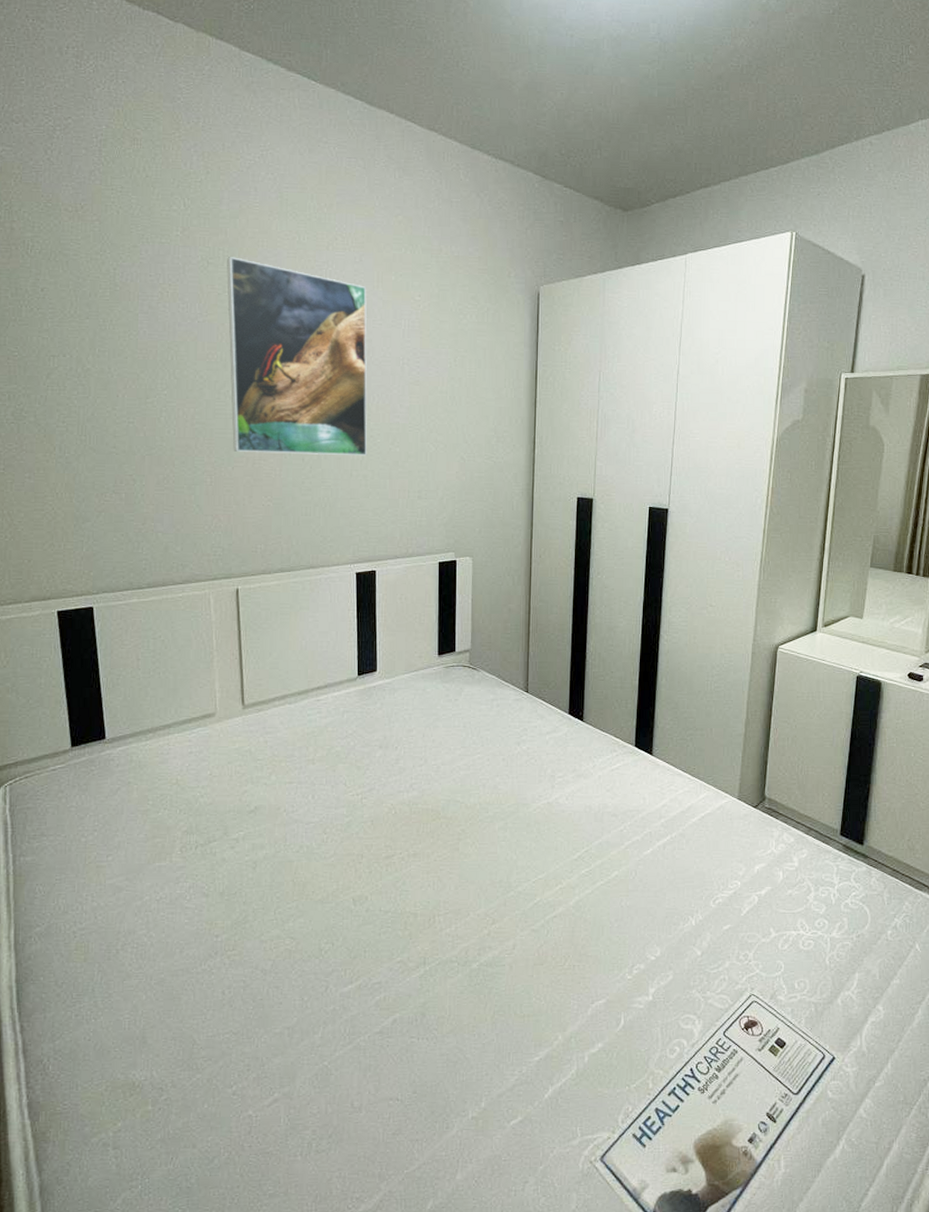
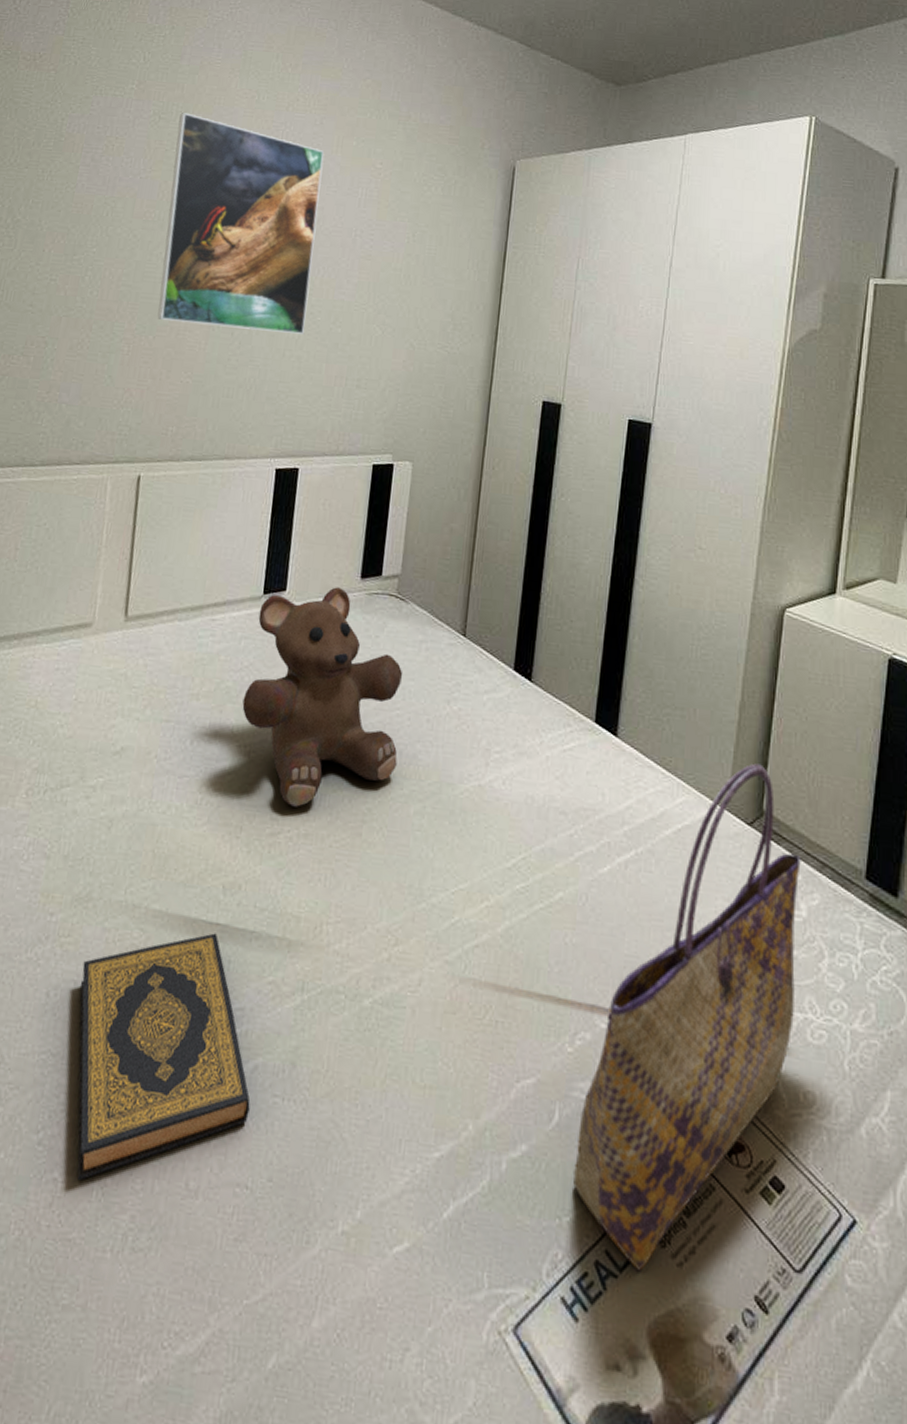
hardback book: none [248,933,394,1113] -> present [77,933,251,1180]
teddy bear: none [351,664,482,835] -> present [242,587,403,807]
tote bag: none [637,763,793,1110] -> present [573,763,801,1272]

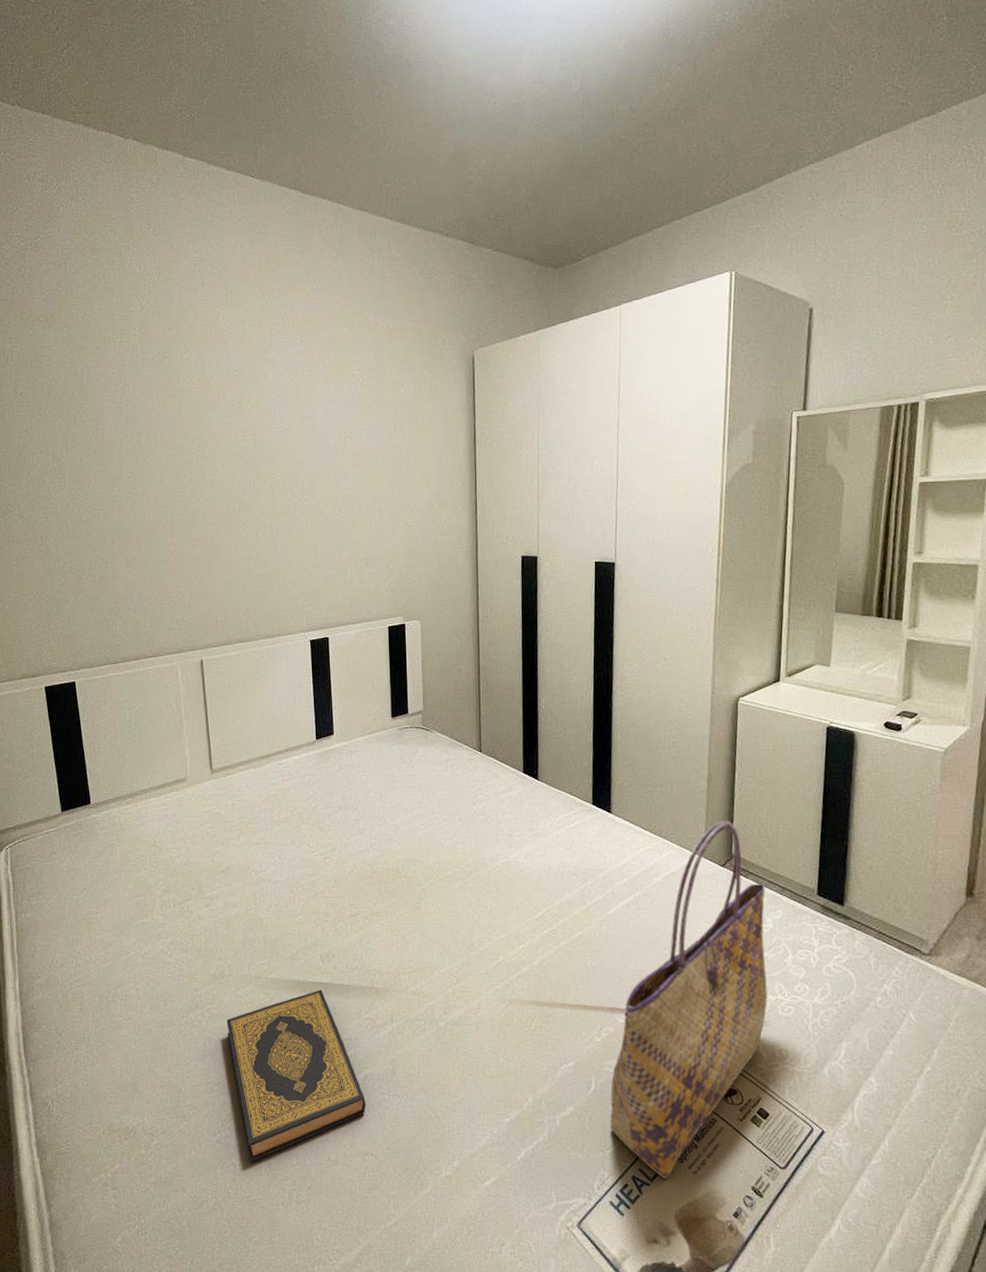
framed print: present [157,113,325,334] -> none [180,349,316,531]
teddy bear: present [242,587,403,807] -> none [313,727,440,894]

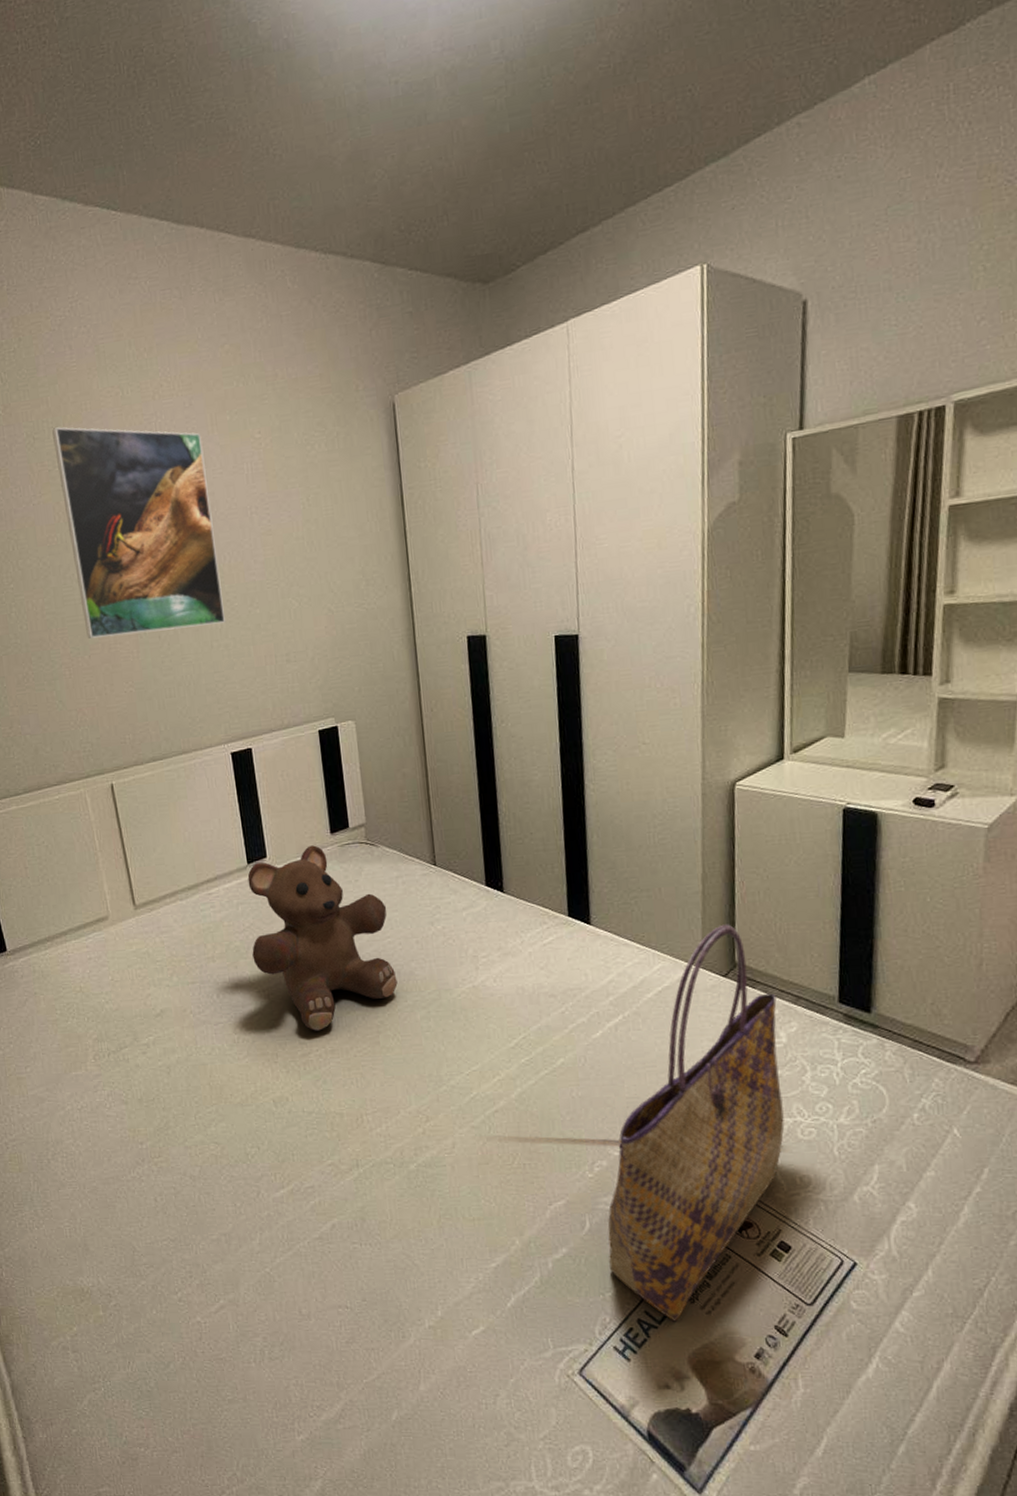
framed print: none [180,349,316,531] -> present [52,427,226,639]
hardback book: present [226,990,366,1162] -> none [176,1136,336,1320]
teddy bear: none [313,727,440,894] -> present [247,845,398,1031]

